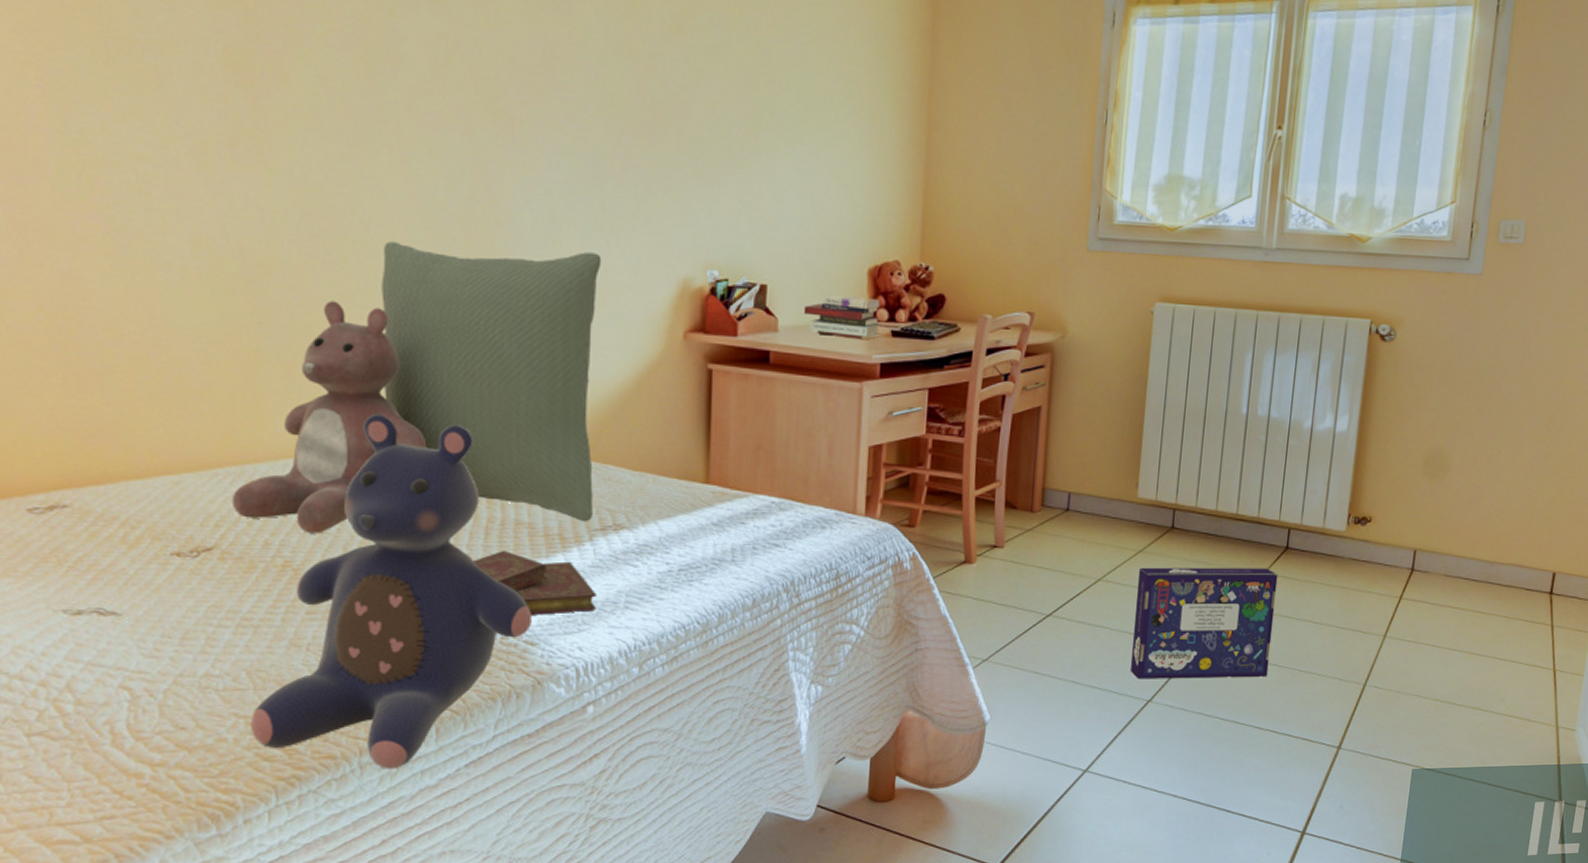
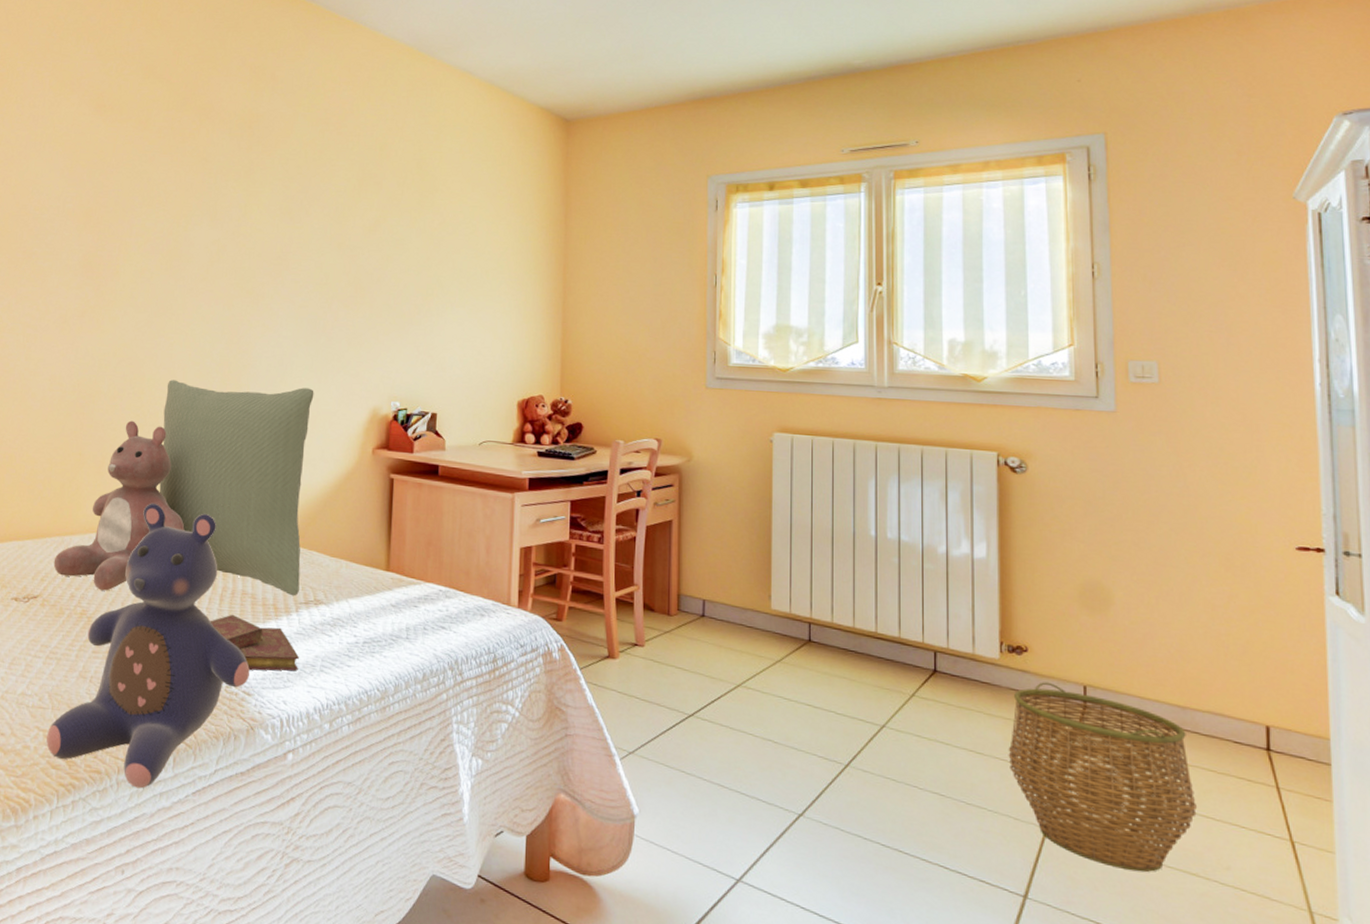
books: present [803,294,881,340] -> none [465,422,528,459]
toy box: present [1131,567,1278,678] -> none [777,677,930,805]
basket: none [1341,550,1491,712] -> present [1008,682,1197,872]

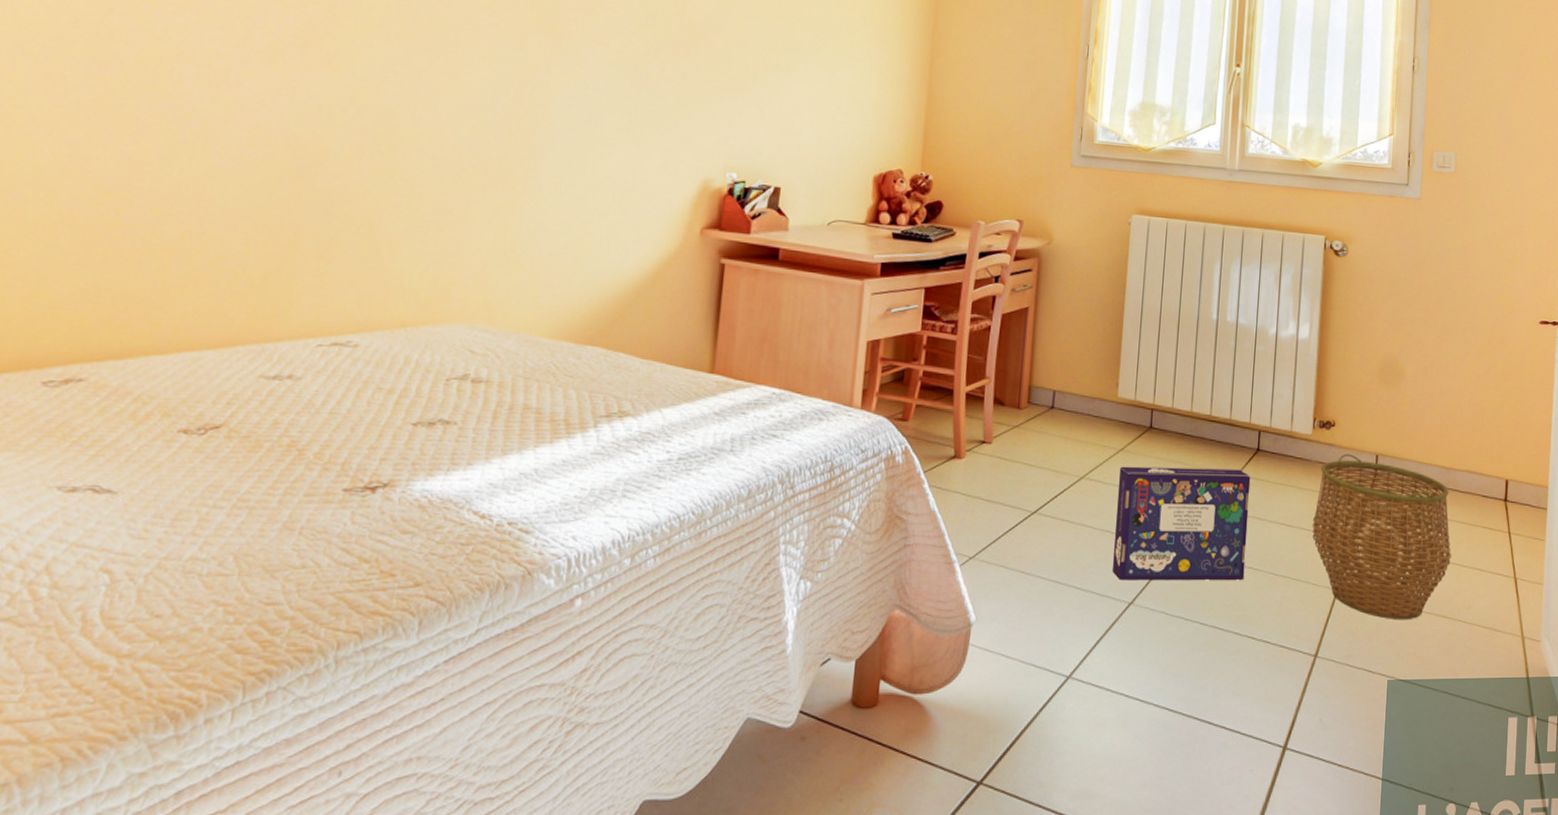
teddy bear: present [46,503,250,789] -> none [228,297,530,665]
stuffed animal: present [53,420,185,591] -> none [247,189,447,414]
pillow: present [159,380,314,596] -> none [411,137,631,409]
book: present [210,614,299,671] -> none [477,434,596,502]
toy box: none [777,677,930,805] -> present [1113,466,1251,580]

